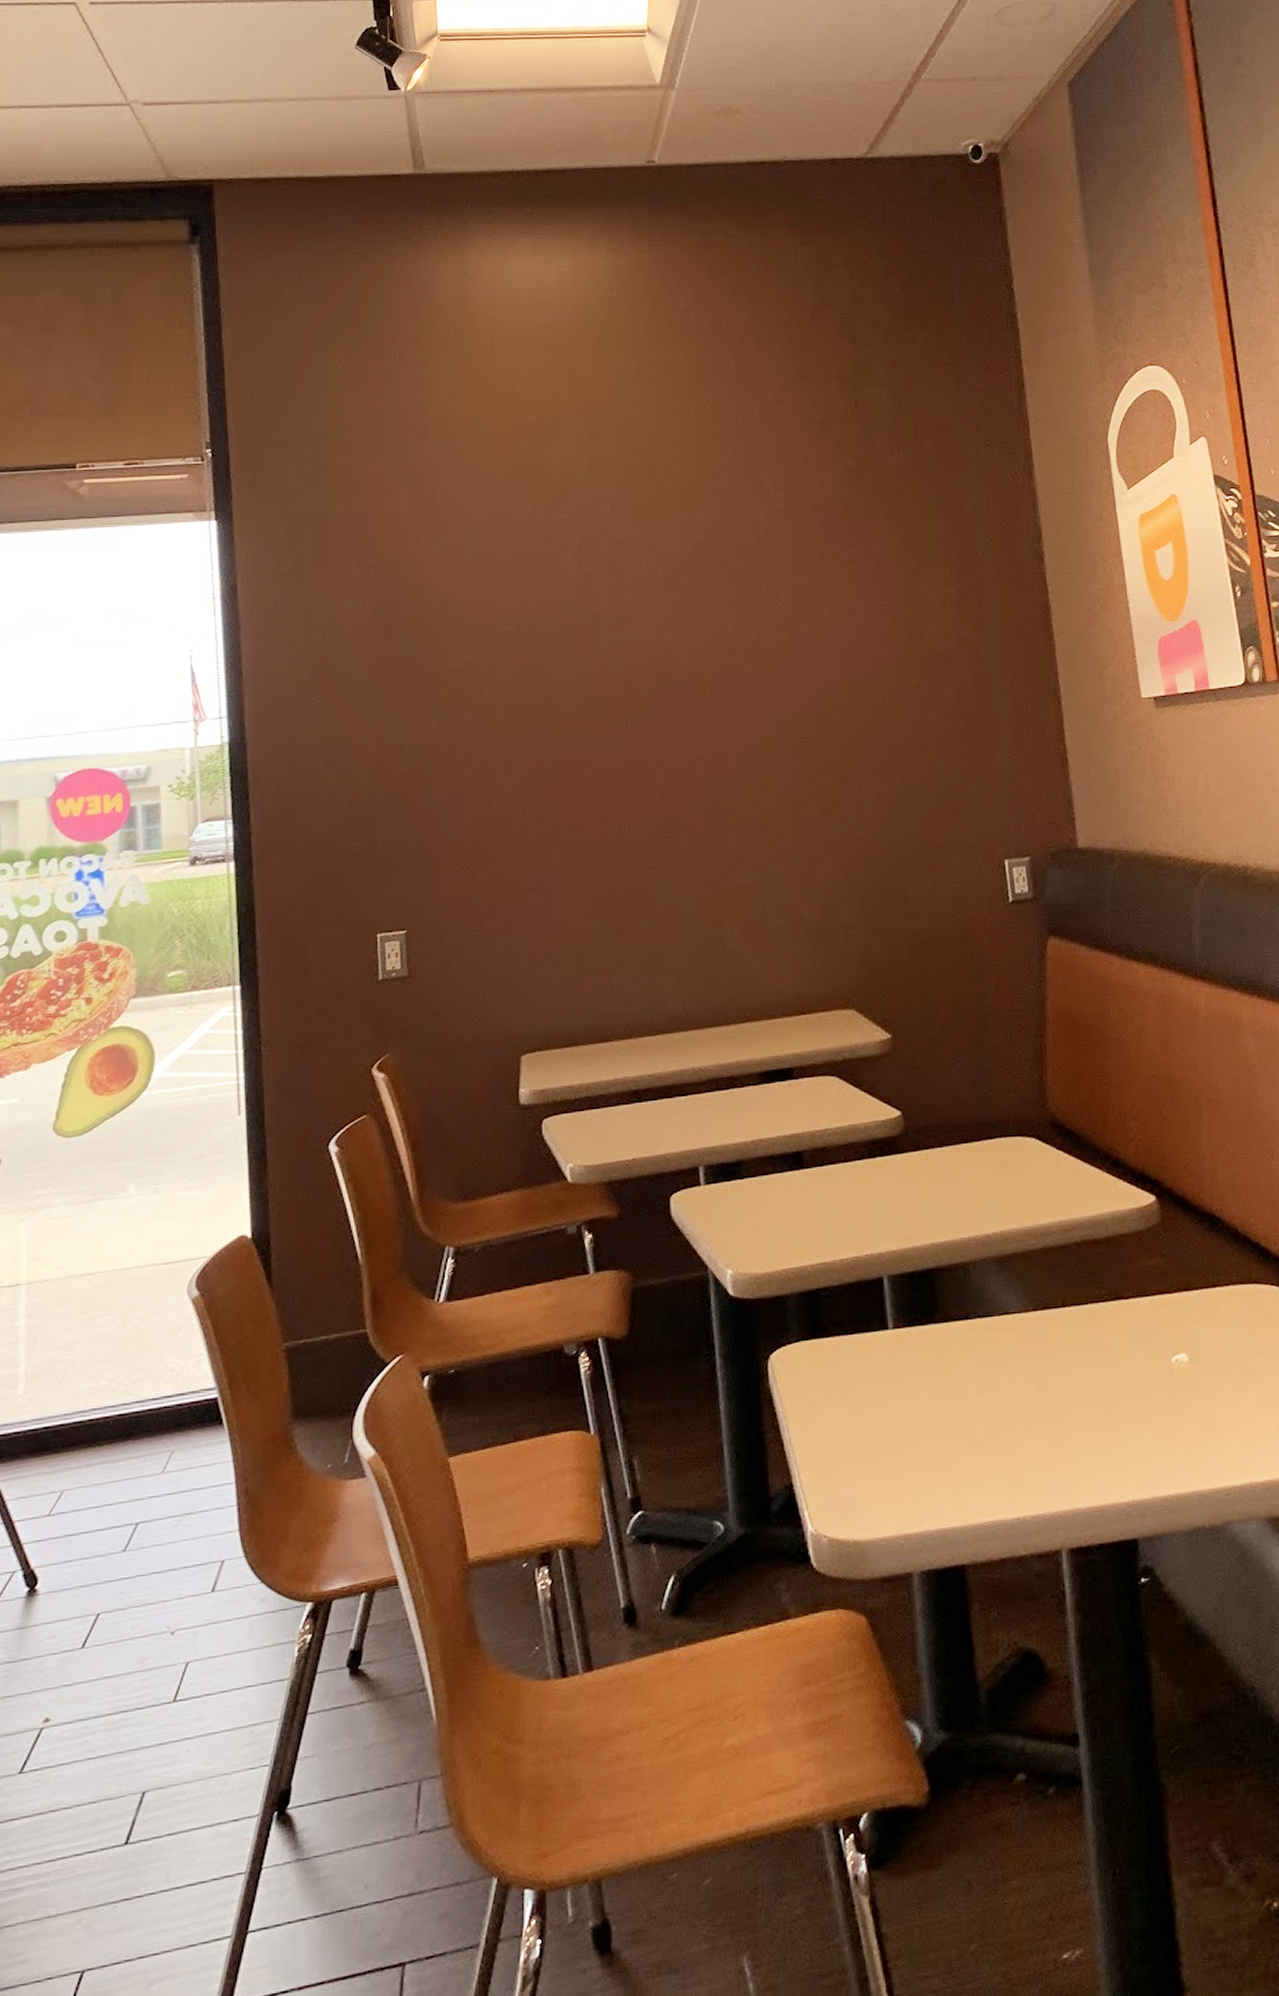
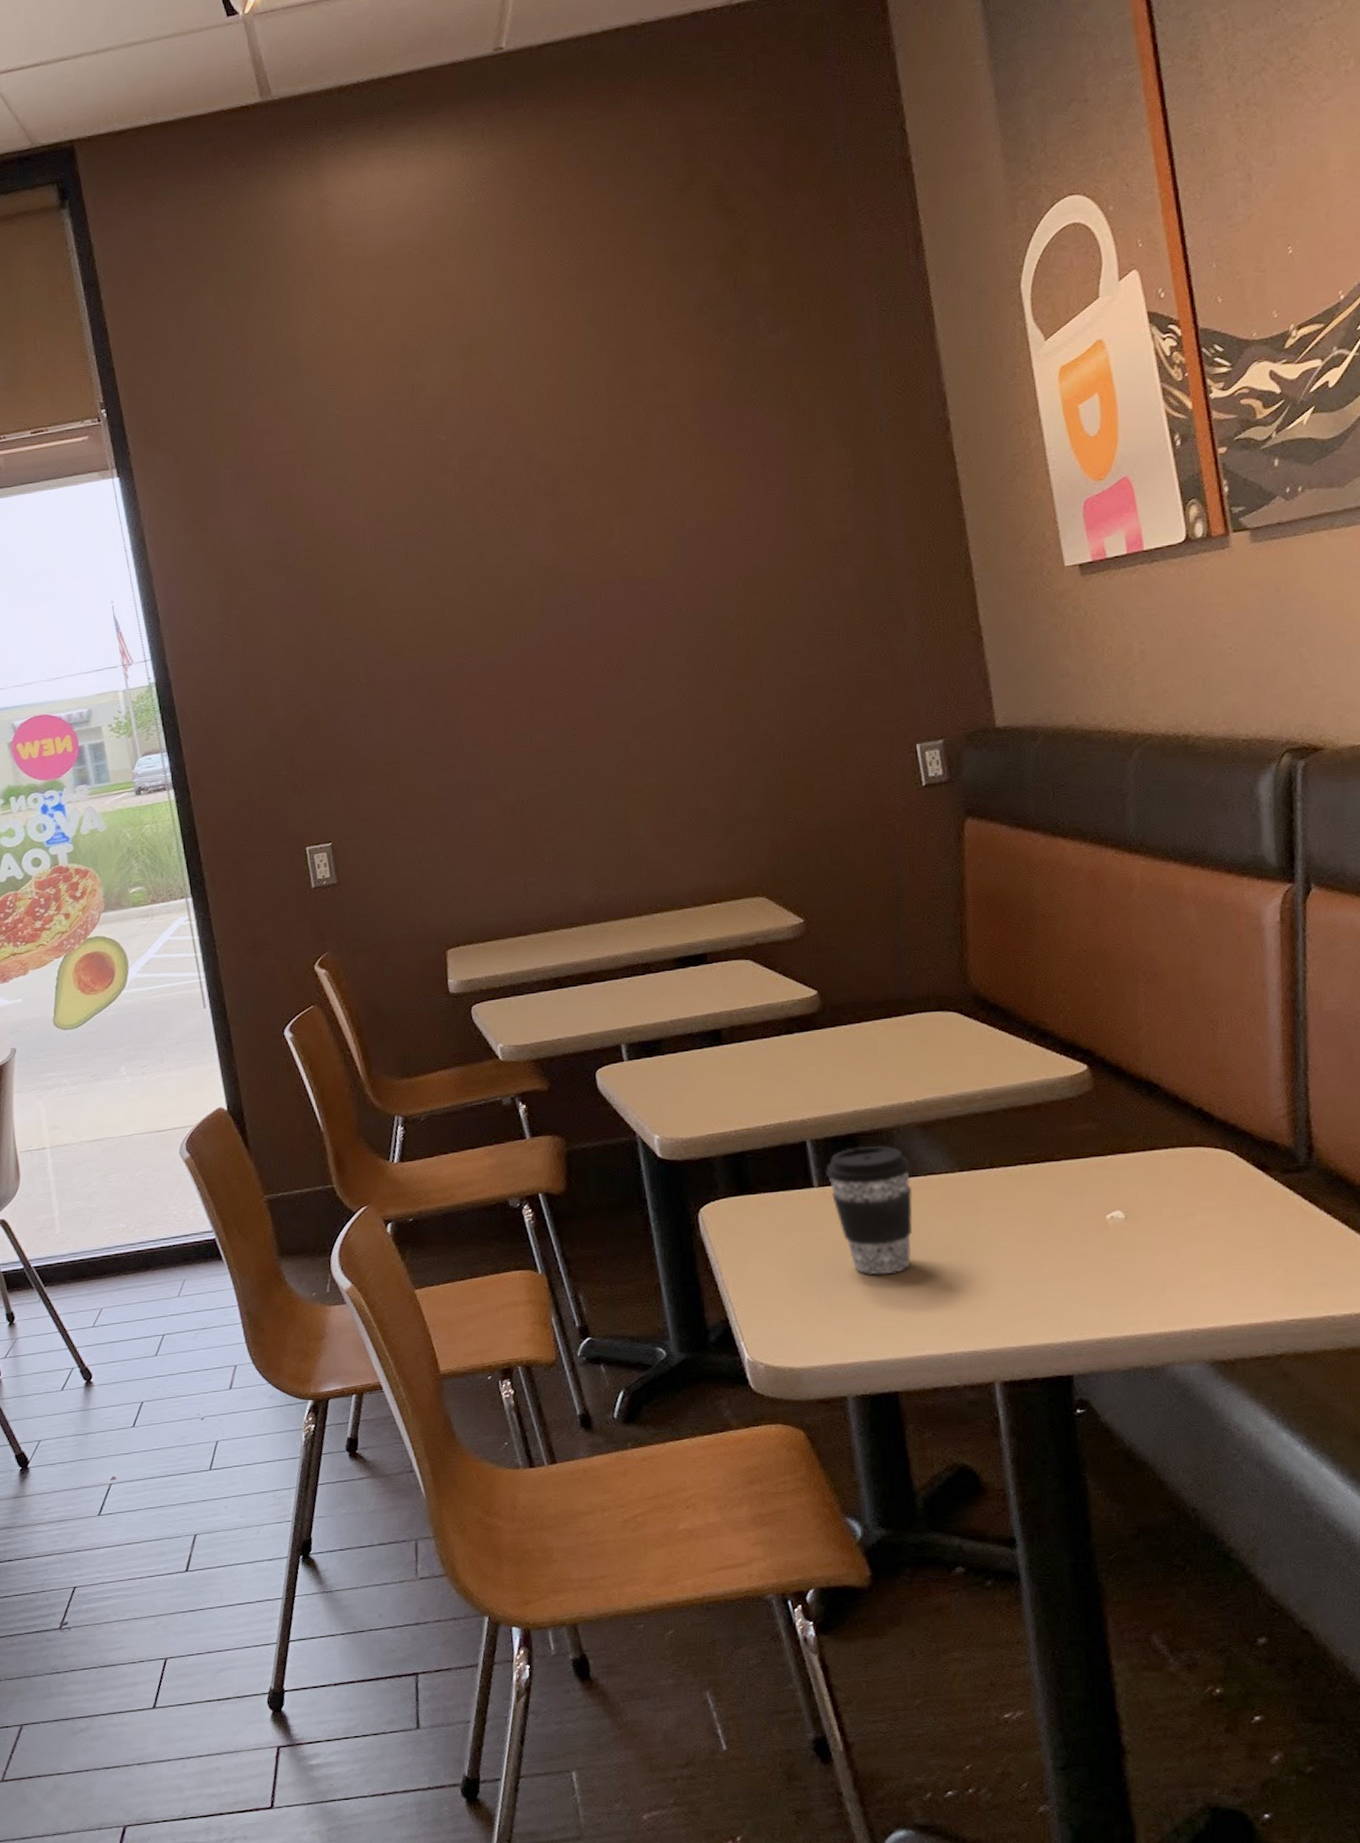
coffee cup: none [901,1282,987,1429] -> present [826,1145,913,1275]

